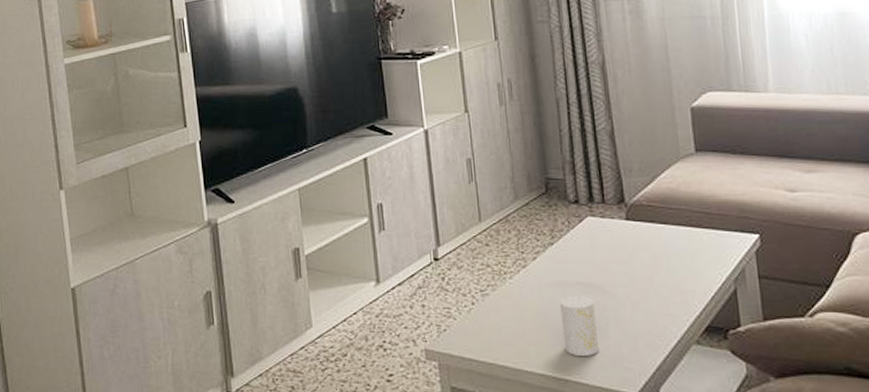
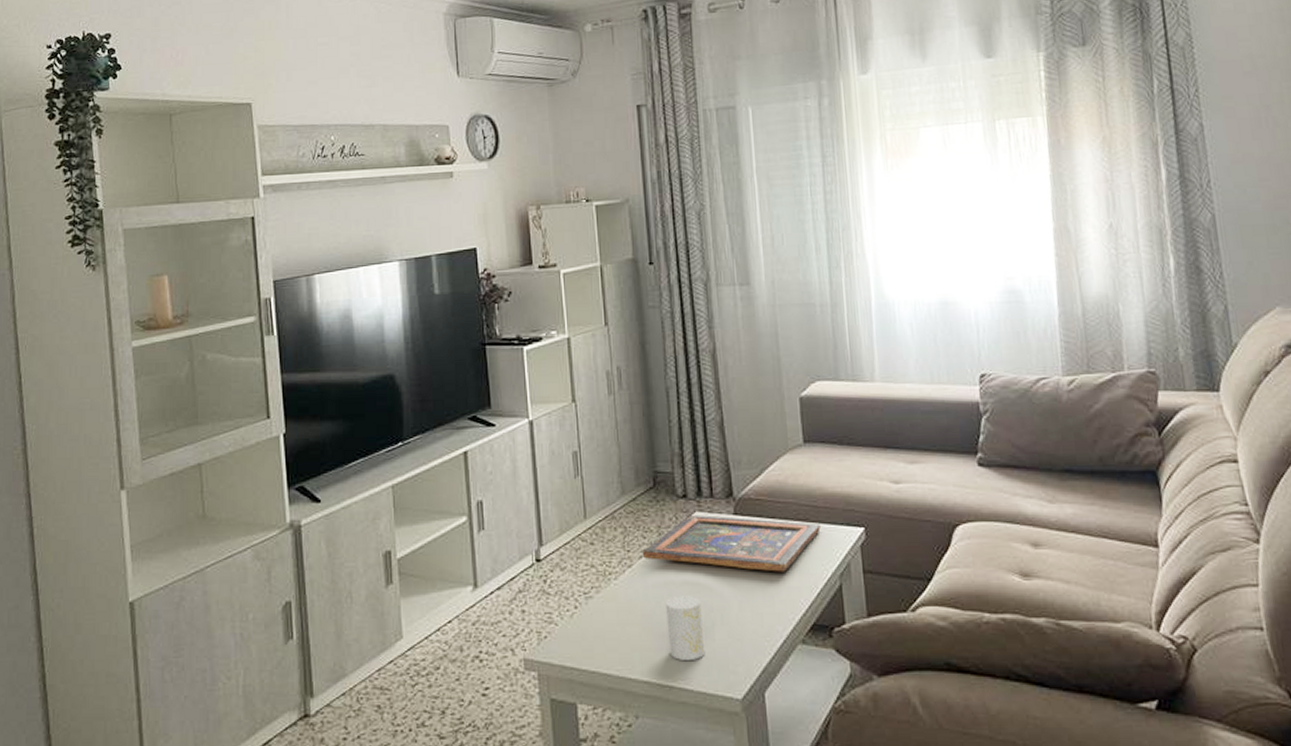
painted panel: none [536,220,714,276] -> present [642,515,821,572]

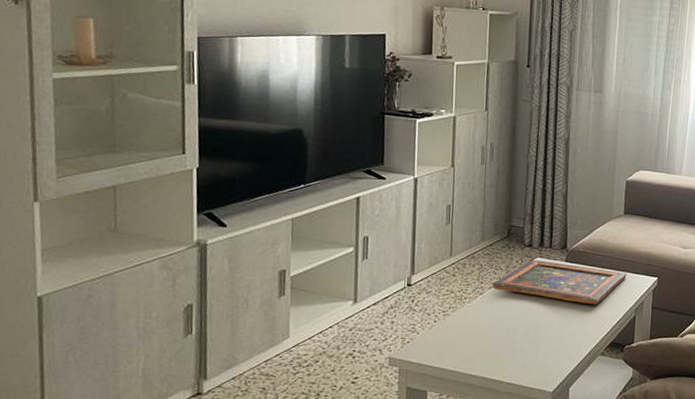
cup: present [666,596,706,660] -> none [504,317,532,363]

